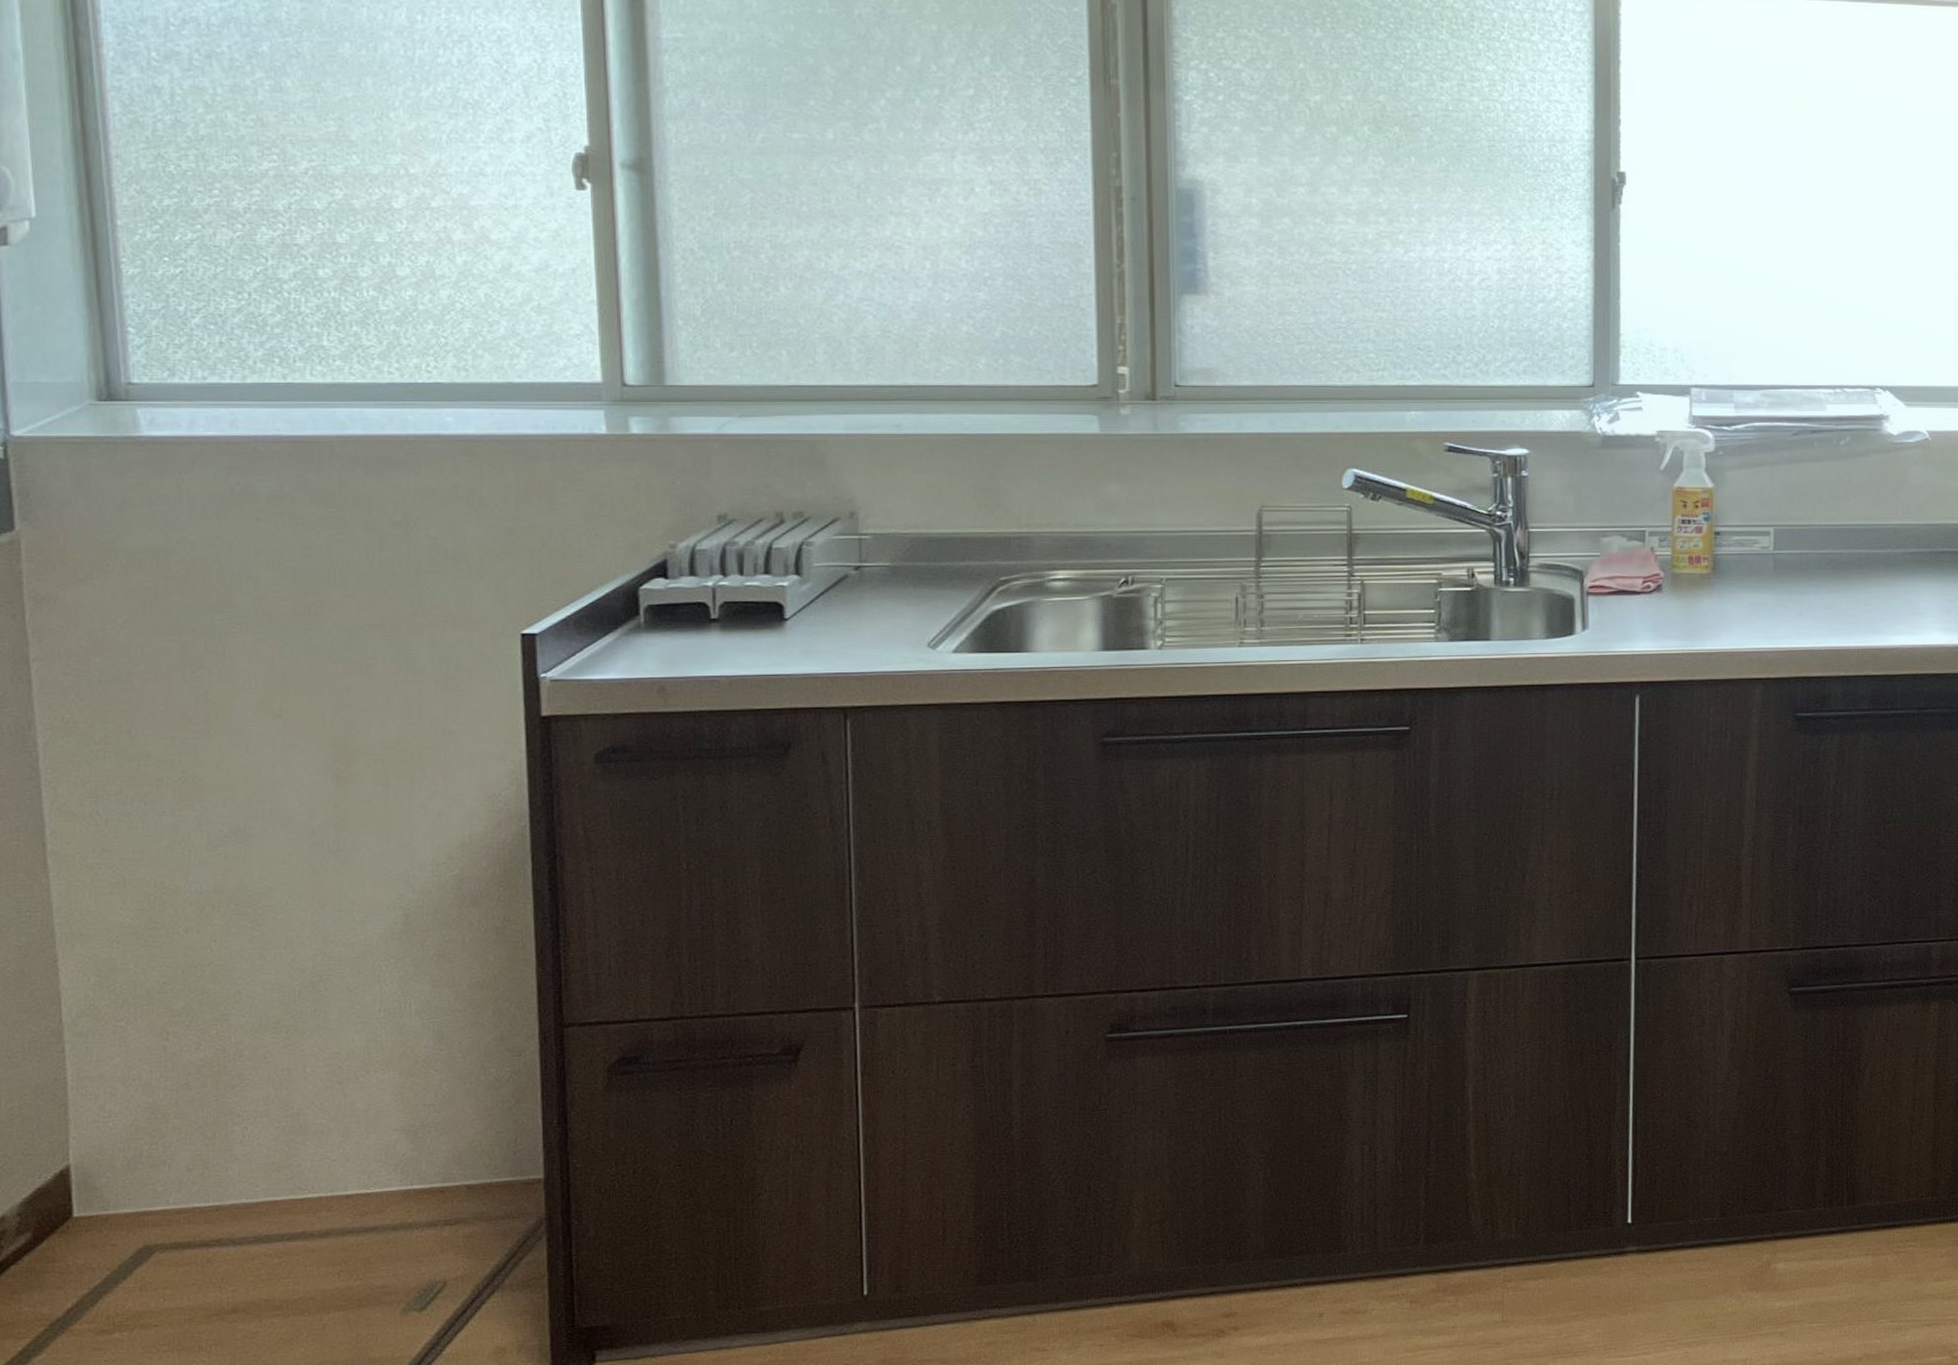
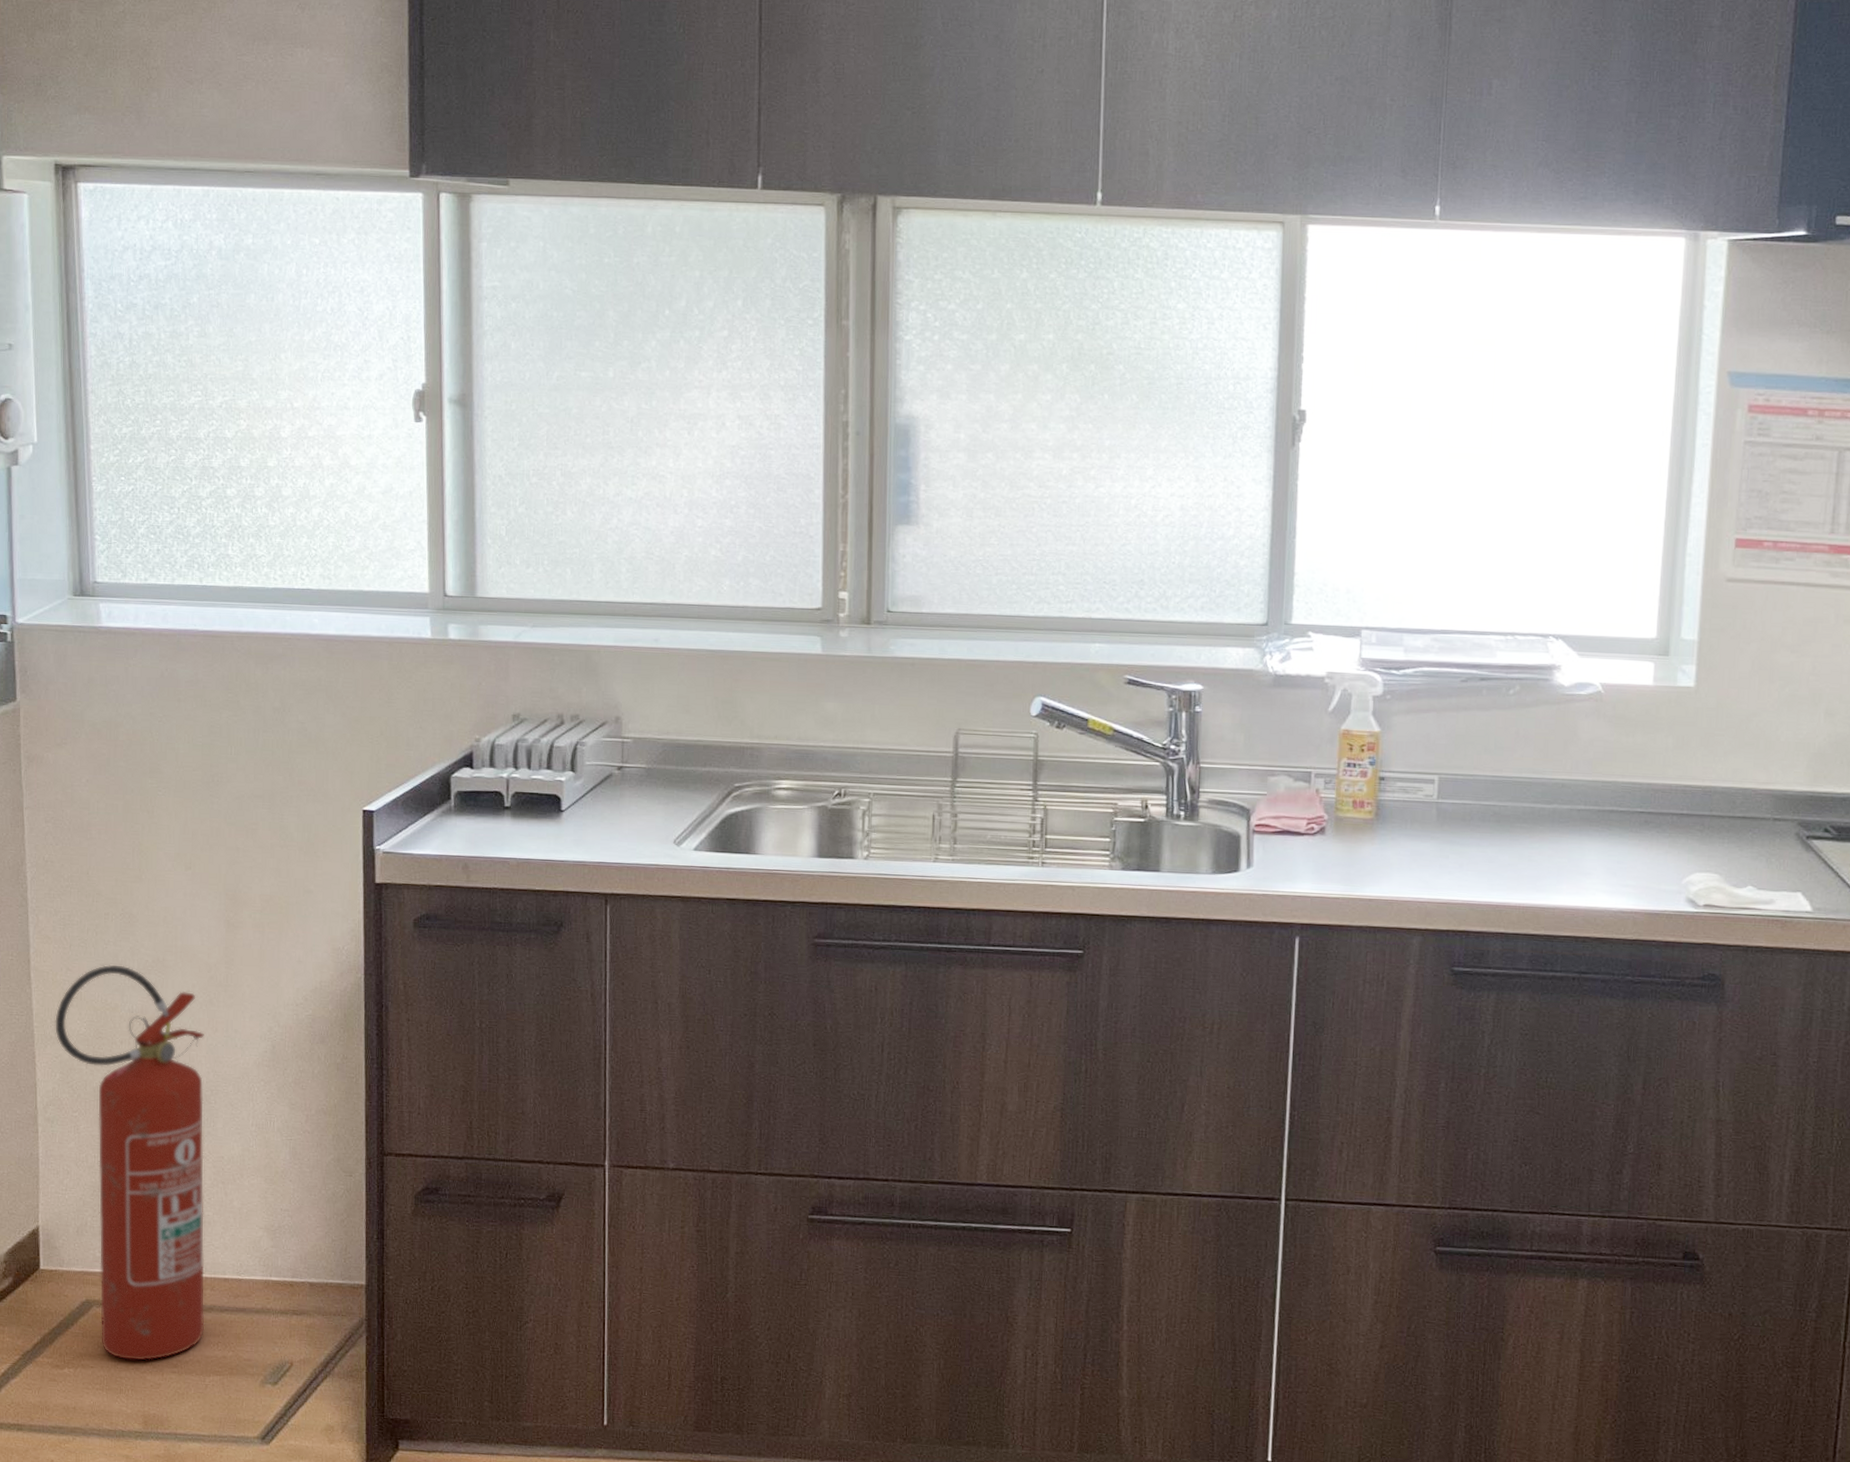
fire extinguisher: none [86,838,320,1310] -> present [55,964,205,1360]

